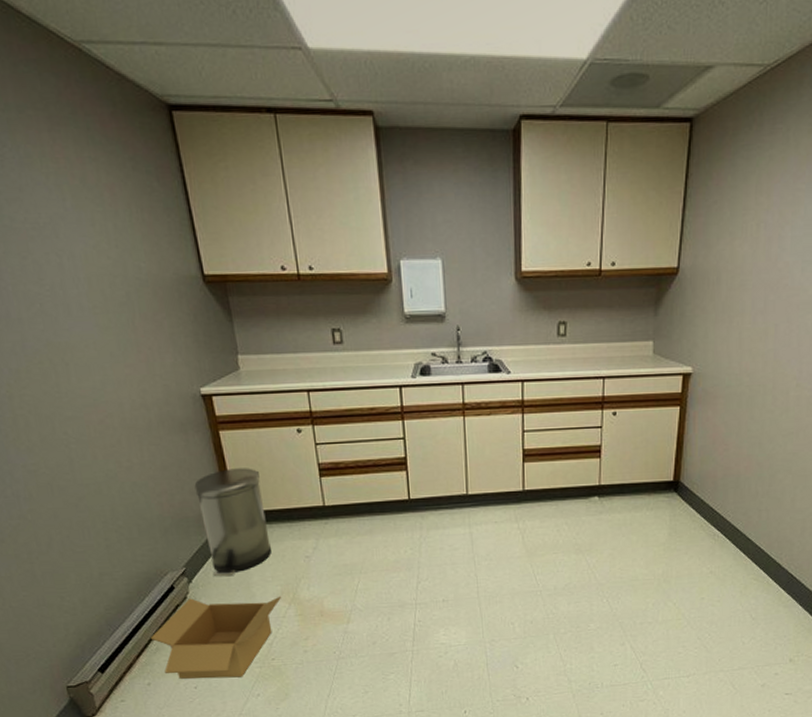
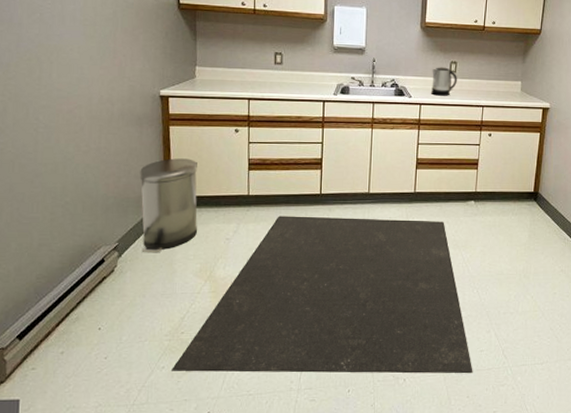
cardboard box: present [150,596,282,679] -> none [72,272,200,350]
floor mat: none [268,522,607,698] -> present [172,216,473,373]
kettle: none [534,330,568,369] -> present [431,67,457,96]

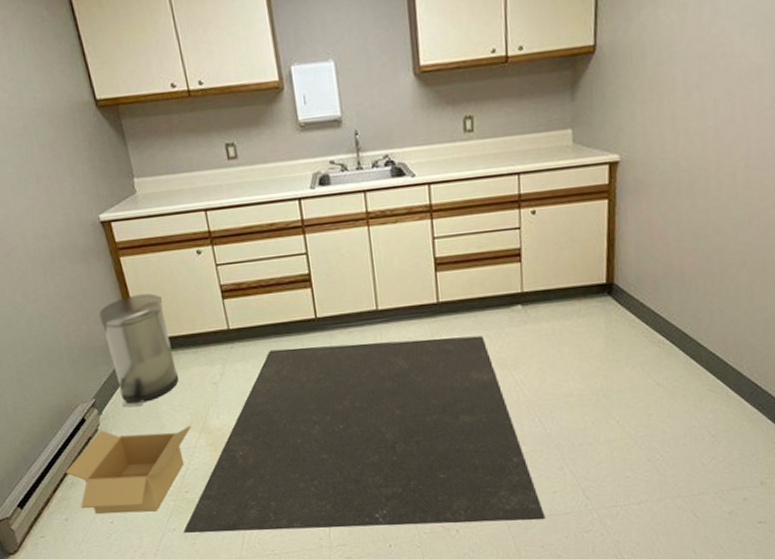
cardboard box: none [72,272,200,350] -> present [64,425,192,514]
kettle: present [431,67,457,96] -> none [439,126,477,169]

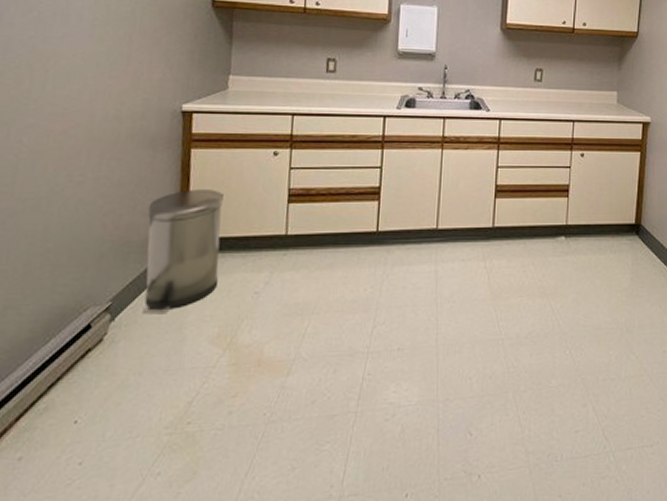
cardboard box: present [64,425,192,514] -> none [41,339,217,451]
floor mat: present [184,335,546,533] -> none [170,260,566,479]

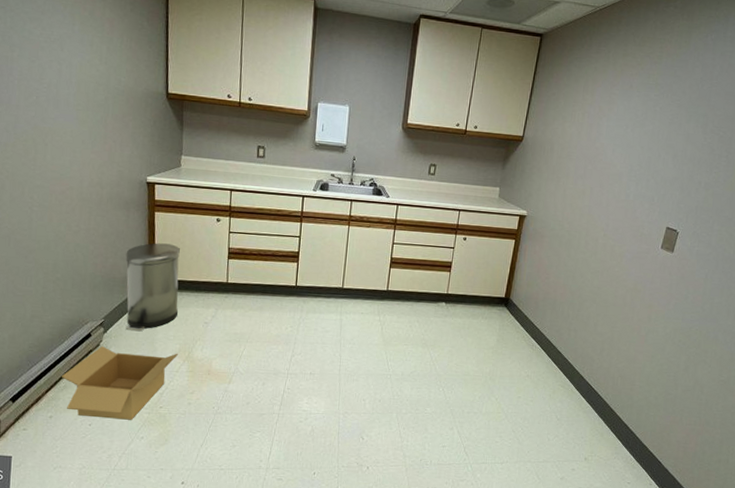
cardboard box: none [41,339,217,451] -> present [61,346,179,420]

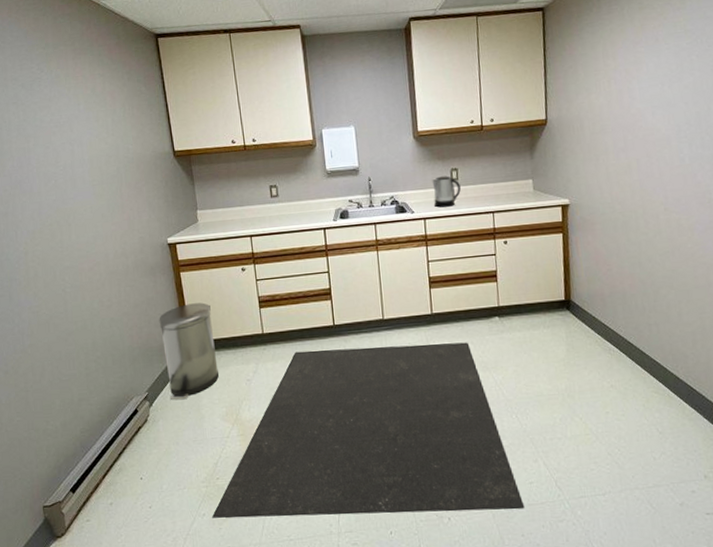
cardboard box: present [61,346,179,420] -> none [115,417,227,499]
floor mat: none [150,304,434,466] -> present [212,342,525,518]
kettle: none [409,168,436,198] -> present [432,176,461,208]

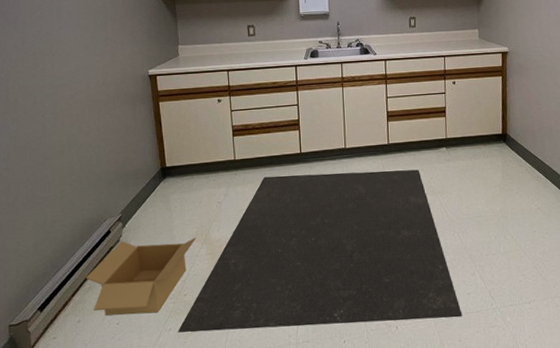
cardboard box: none [115,417,227,499] -> present [85,237,197,316]
pedal bin: present [159,302,219,400] -> none [136,130,191,221]
kettle: present [432,176,461,208] -> none [393,23,418,51]

